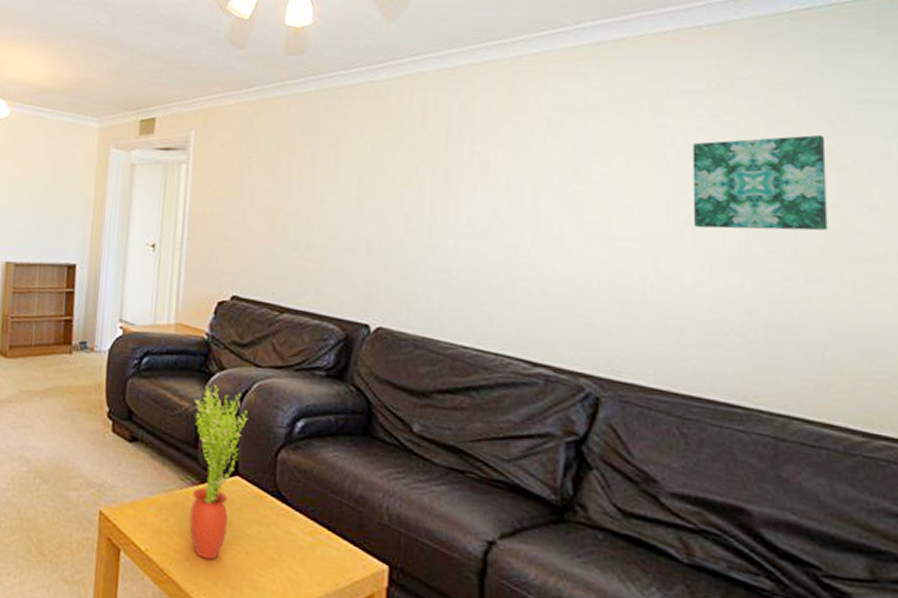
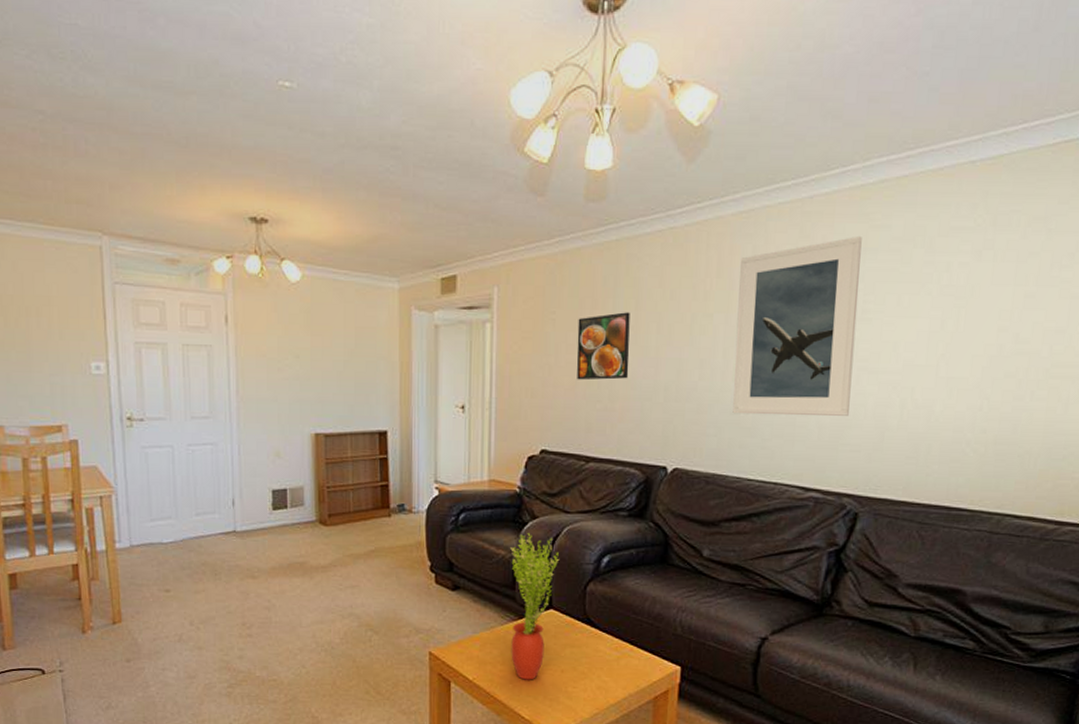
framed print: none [272,160,329,228] -> present [576,312,630,380]
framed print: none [443,95,581,284] -> present [733,235,862,416]
wall art: present [692,134,828,231] -> none [949,265,1065,358]

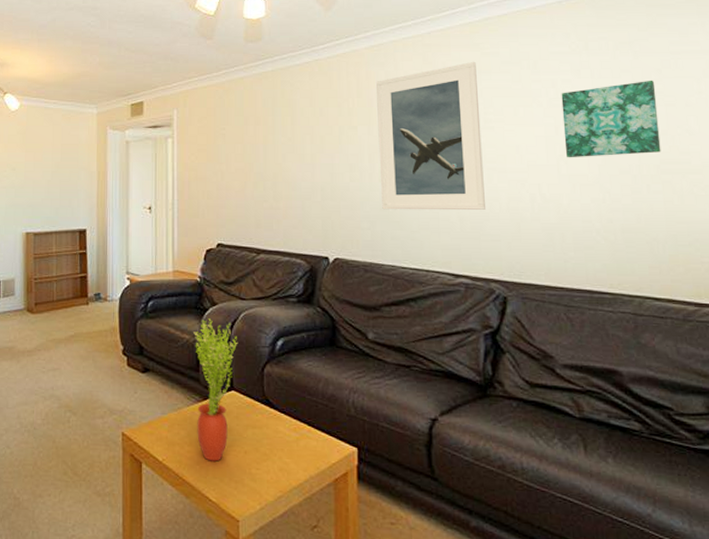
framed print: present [576,312,630,380] -> none [244,127,289,184]
wall art: none [949,265,1065,358] -> present [561,80,661,158]

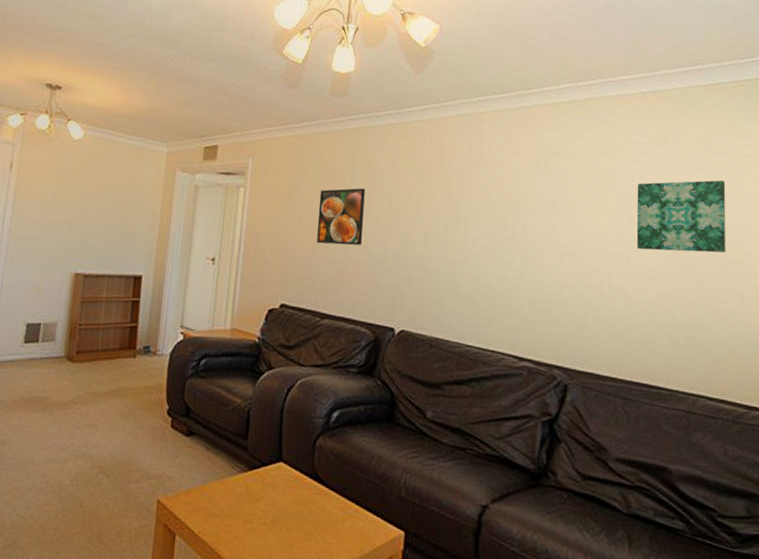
potted plant: present [194,318,238,462] -> none [238,383,292,538]
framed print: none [244,127,289,184] -> present [317,188,365,246]
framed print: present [376,61,485,210] -> none [453,142,559,294]

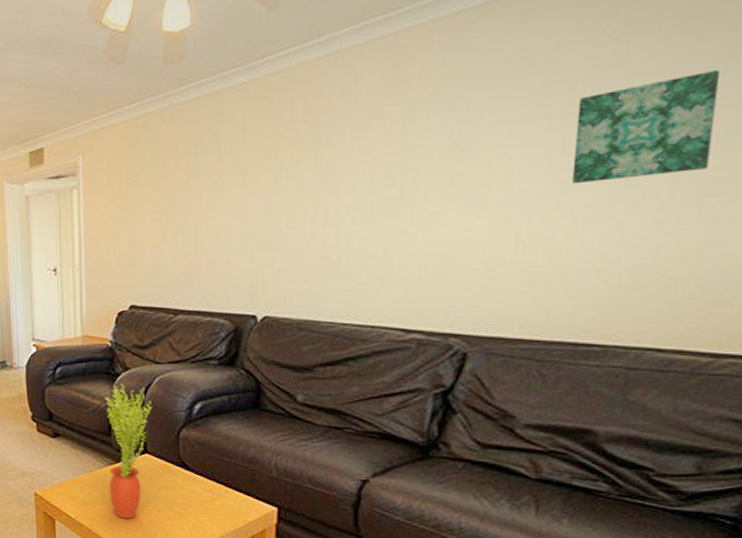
potted plant: none [238,383,292,538] -> present [105,384,153,519]
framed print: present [317,188,365,246] -> none [161,167,214,237]

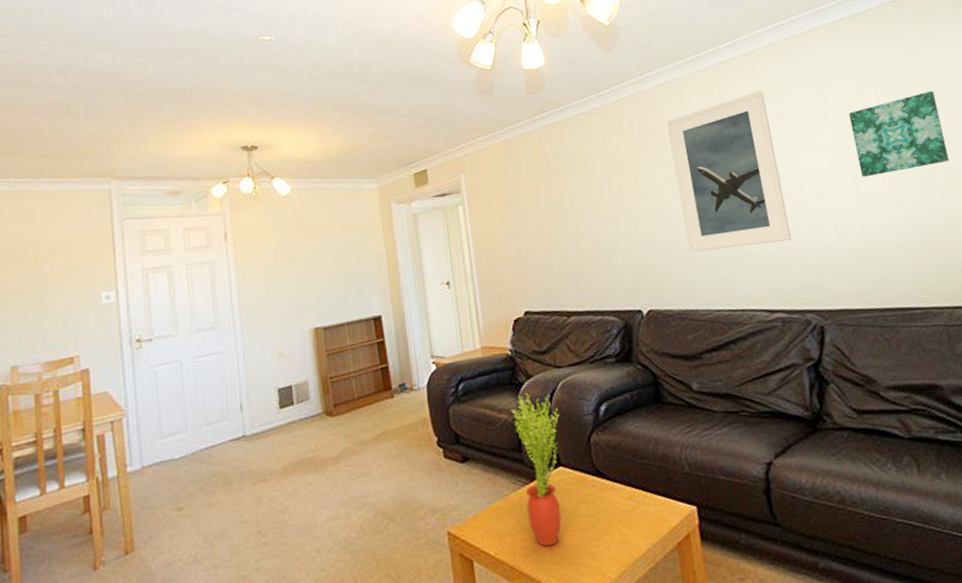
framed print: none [324,63,466,260] -> present [667,90,791,253]

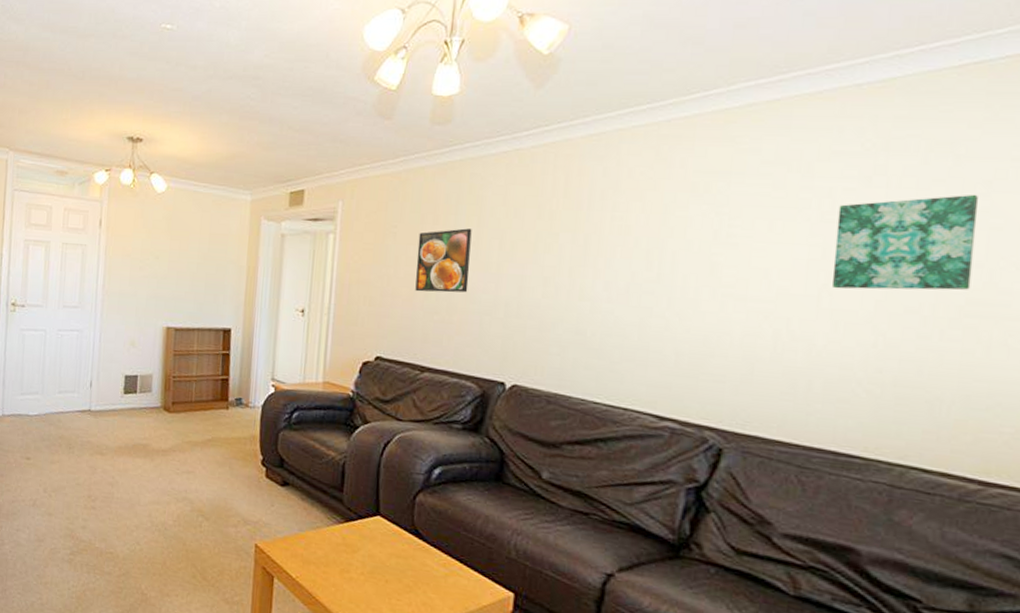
potted plant: present [511,393,562,547] -> none [335,437,390,586]
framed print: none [538,179,592,244] -> present [415,228,472,293]
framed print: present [667,90,791,253] -> none [578,159,727,344]

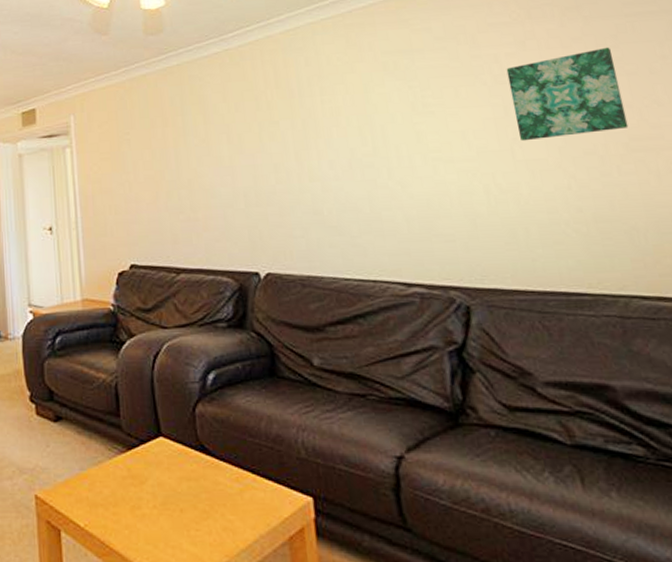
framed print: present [415,228,472,293] -> none [151,127,207,194]

